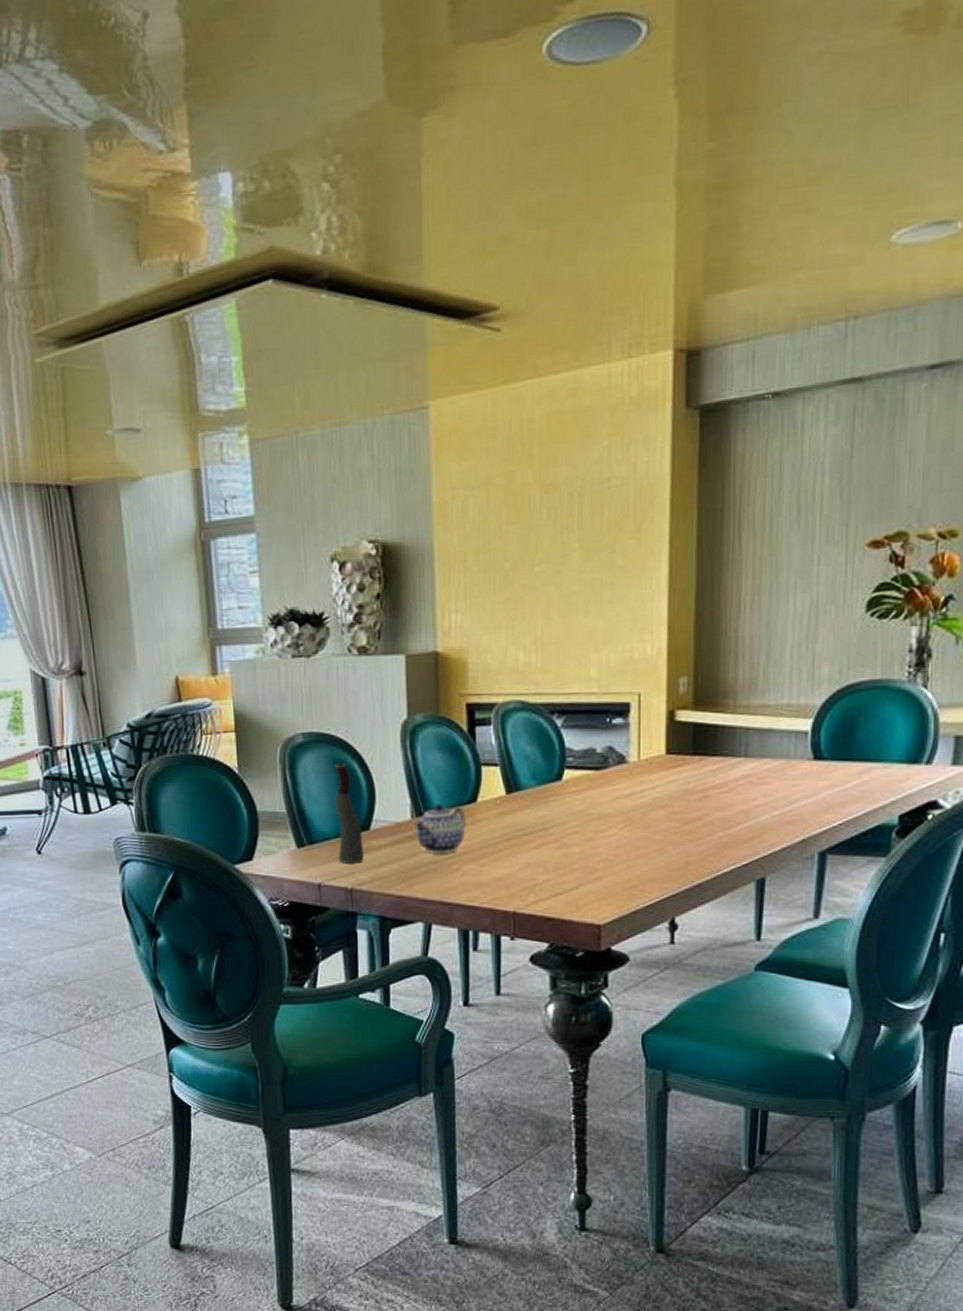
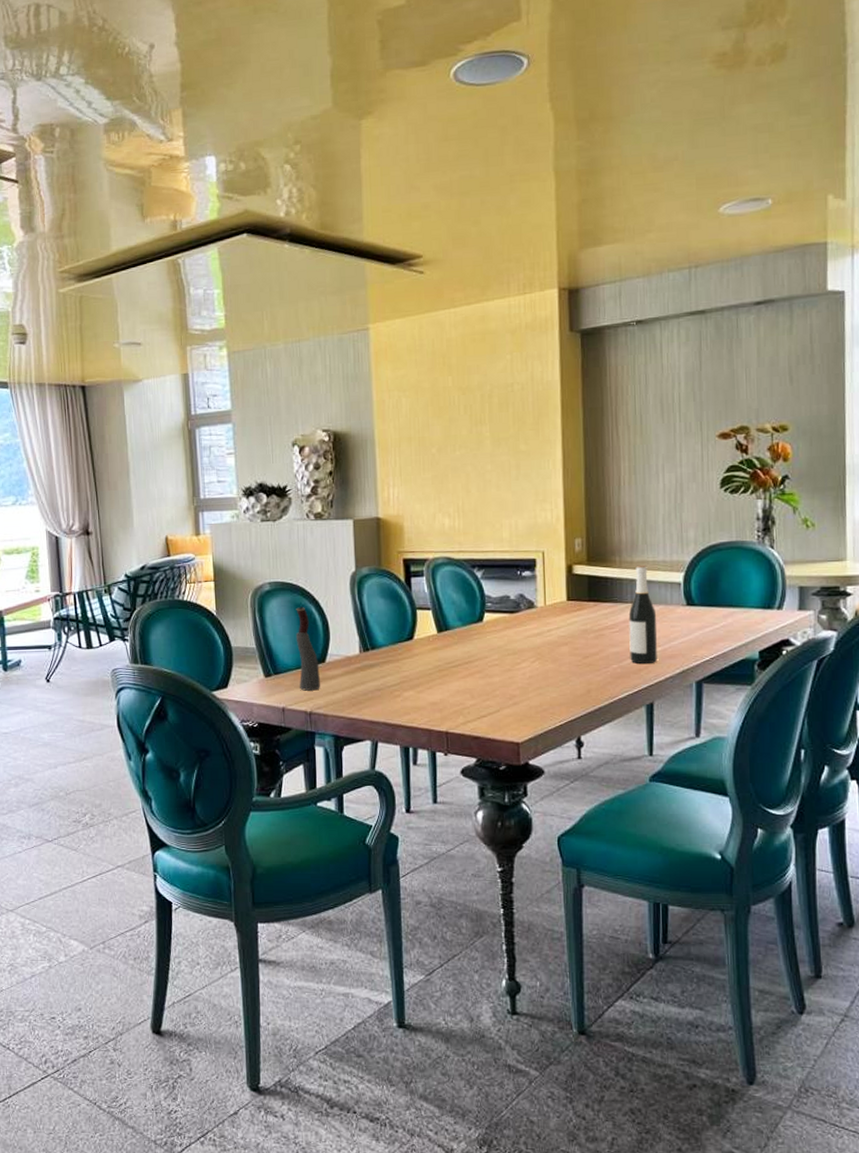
teapot: present [413,804,466,853] -> none [361,641,405,682]
wine bottle: none [740,709,776,831] -> present [628,565,658,664]

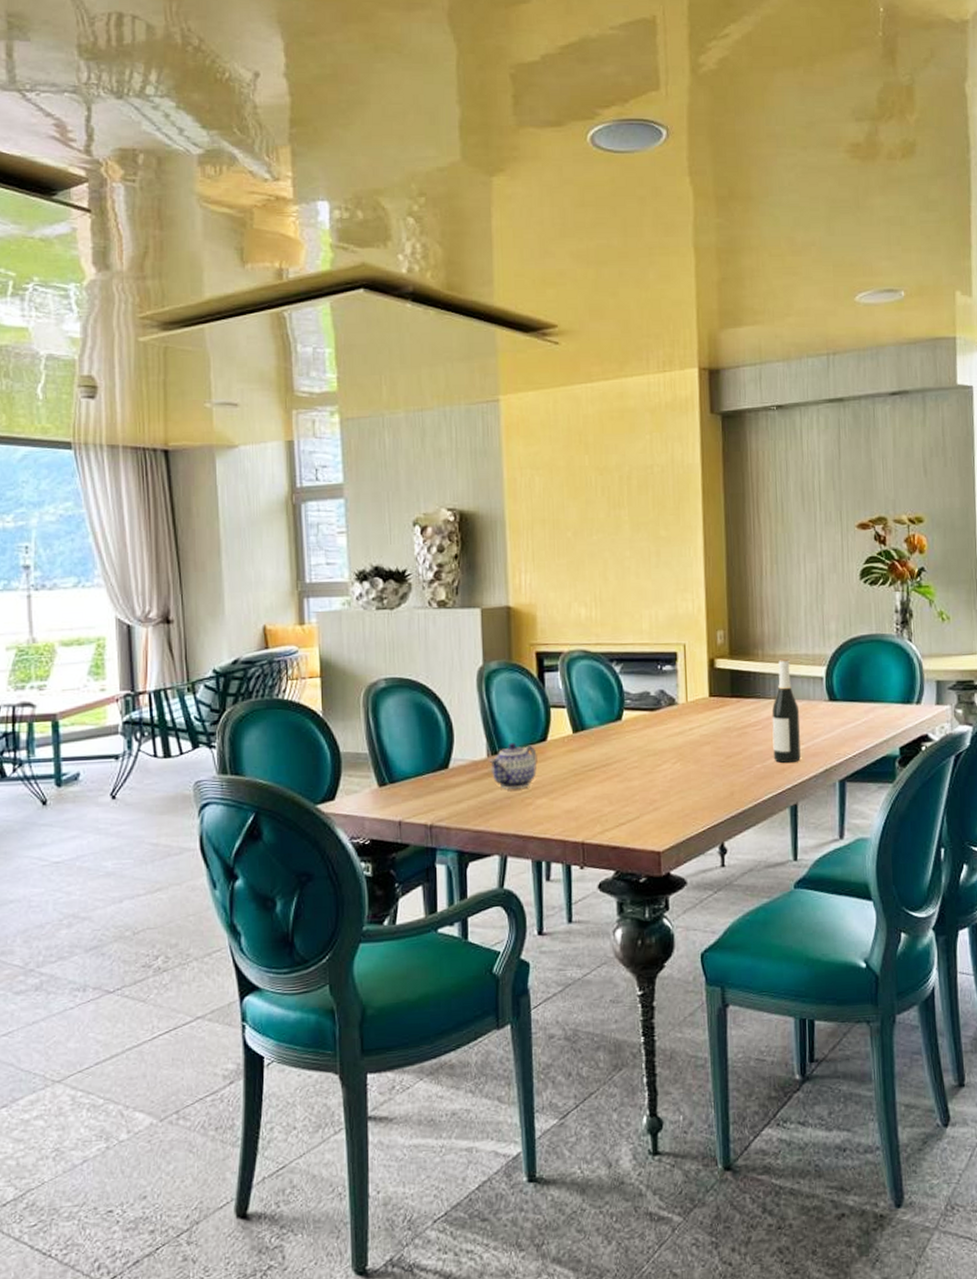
candle: present [295,606,320,691] -> none [415,705,442,801]
teapot: none [361,641,405,682] -> present [489,743,537,789]

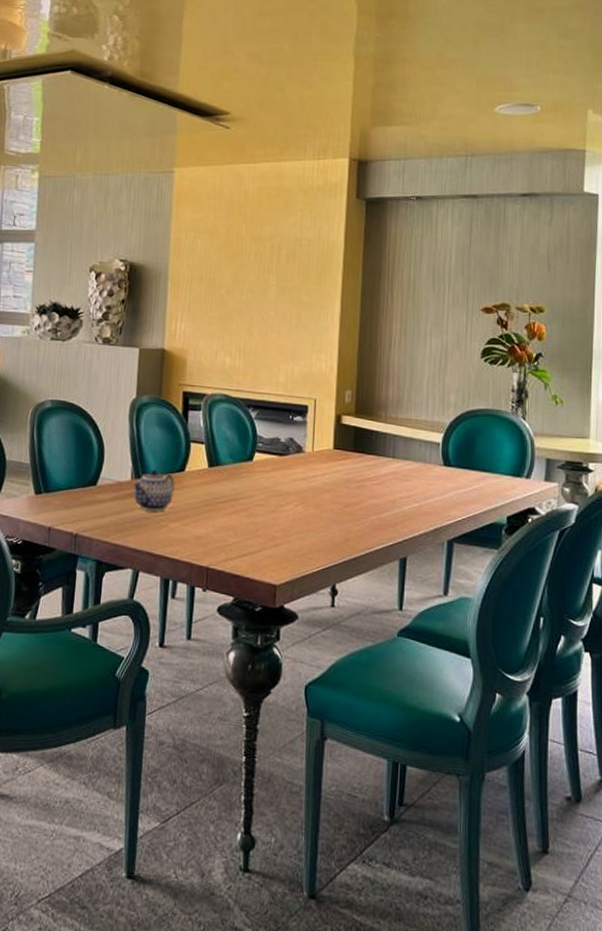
wine bottle: present [771,658,801,763] -> none [388,422,416,518]

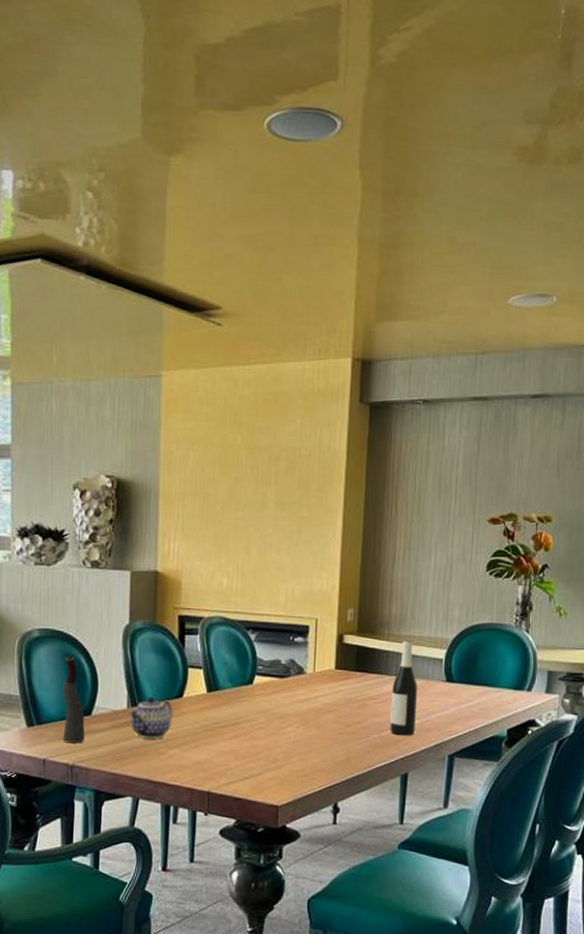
candle: none [68,427,90,513] -> present [62,656,85,743]
wine bottle: none [388,422,416,518] -> present [390,639,418,735]

